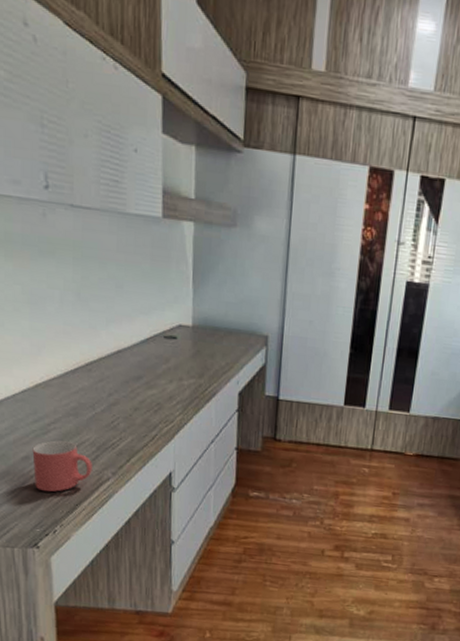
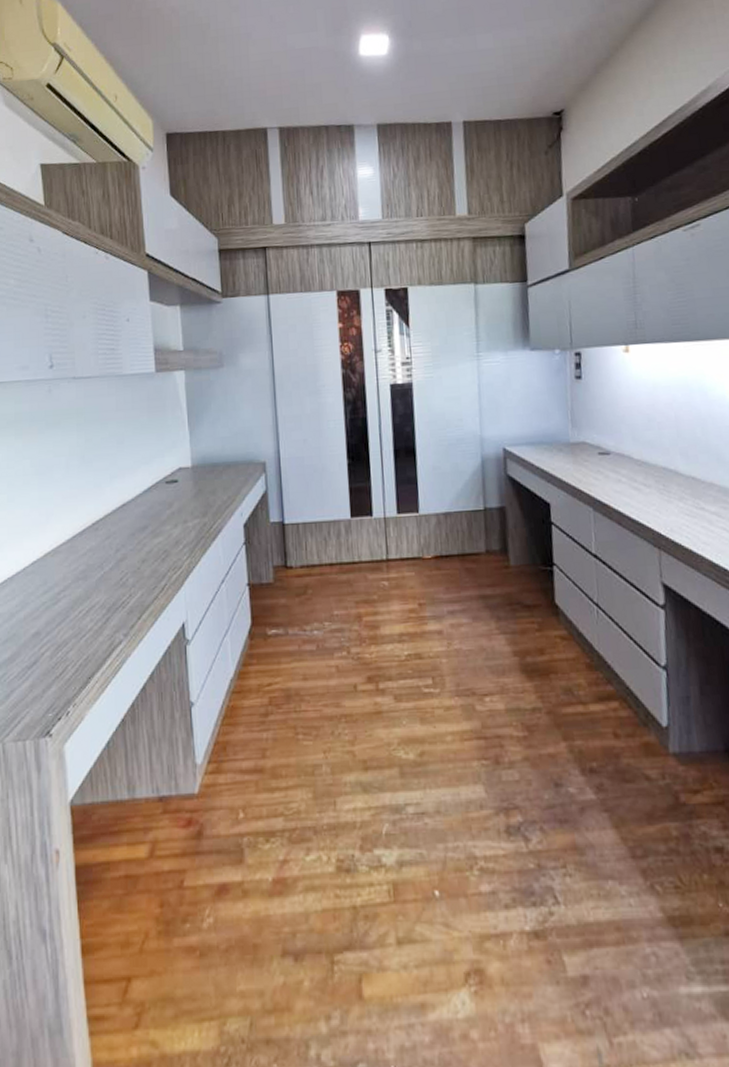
mug: present [32,440,92,492] -> none [43,608,104,669]

